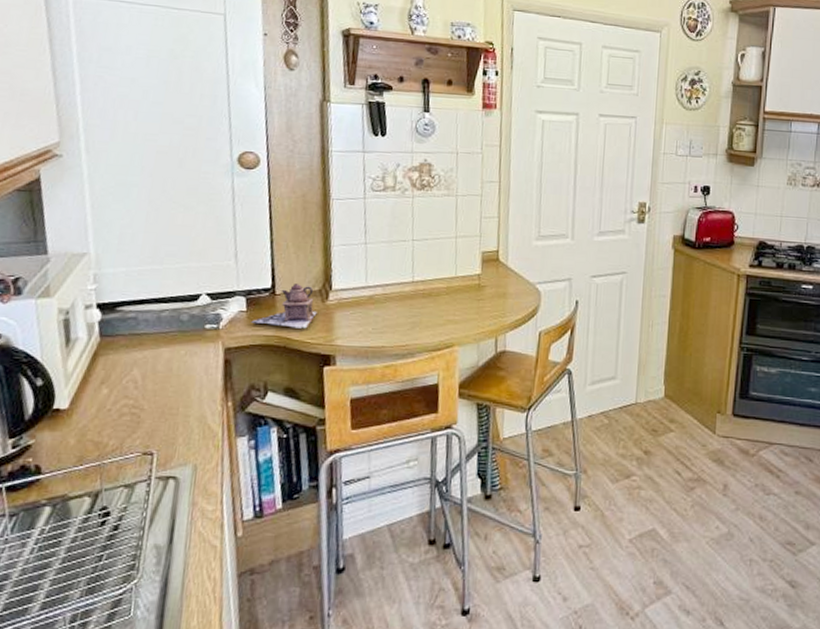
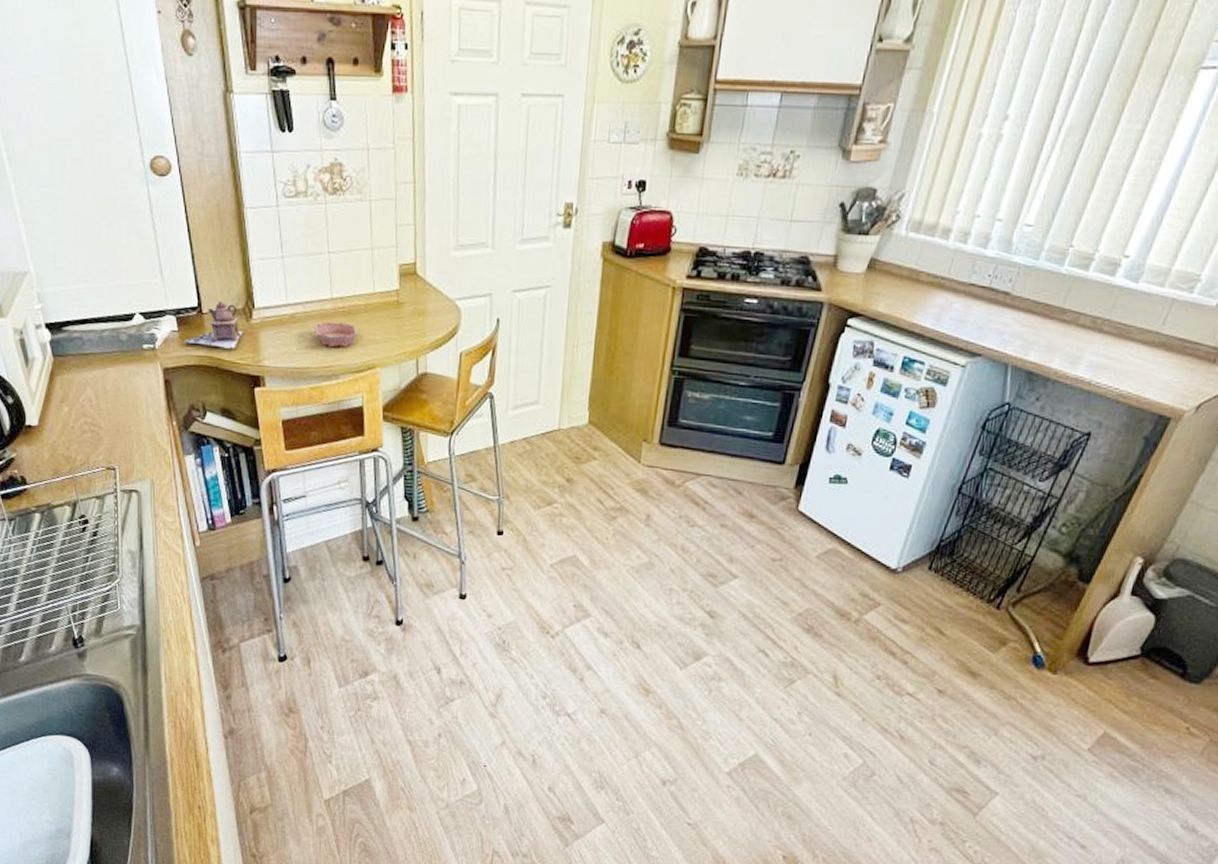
bowl: none [392,303,437,327] -> present [313,322,357,347]

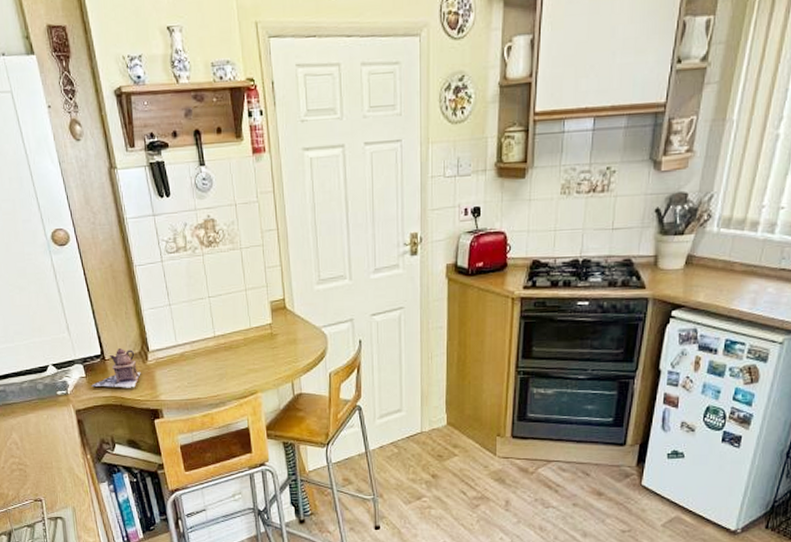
bowl: present [313,322,357,347] -> none [201,357,239,378]

